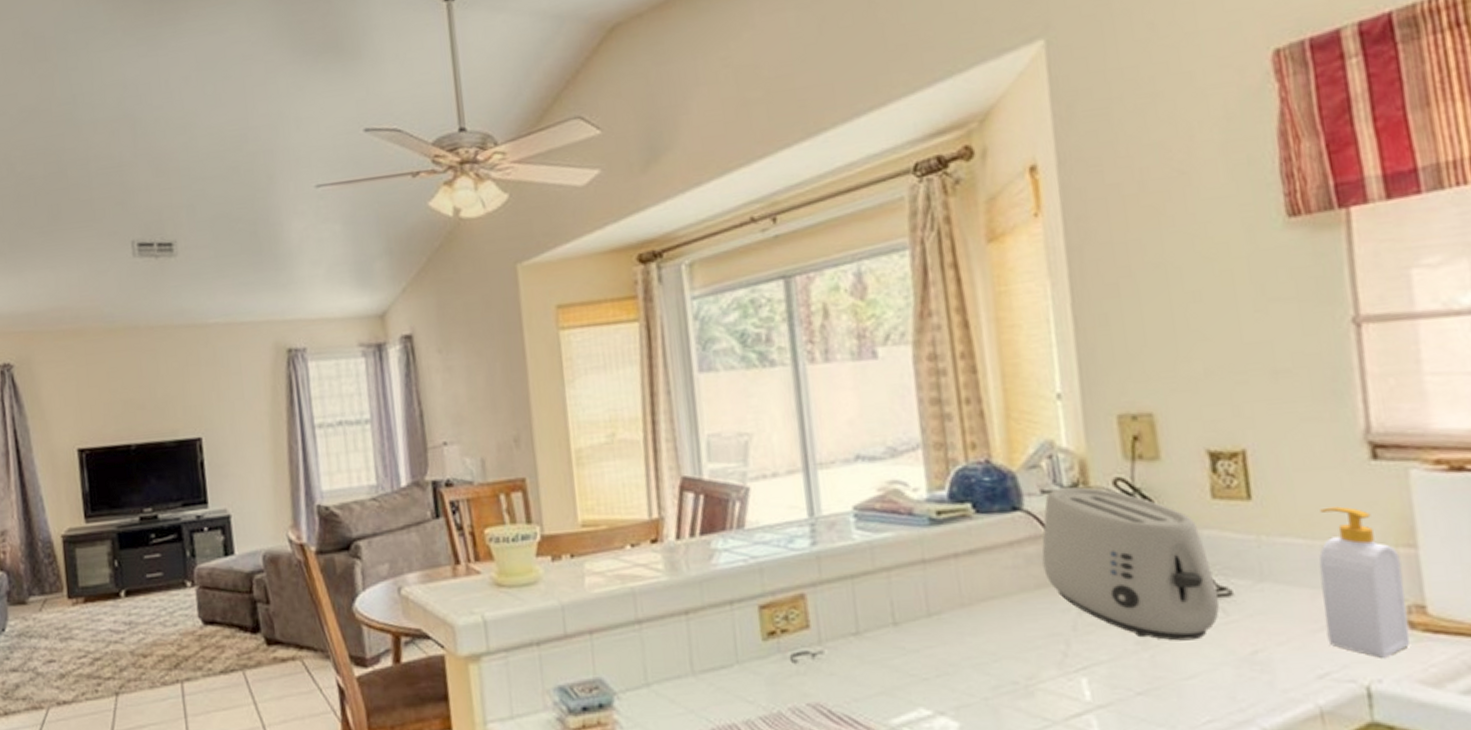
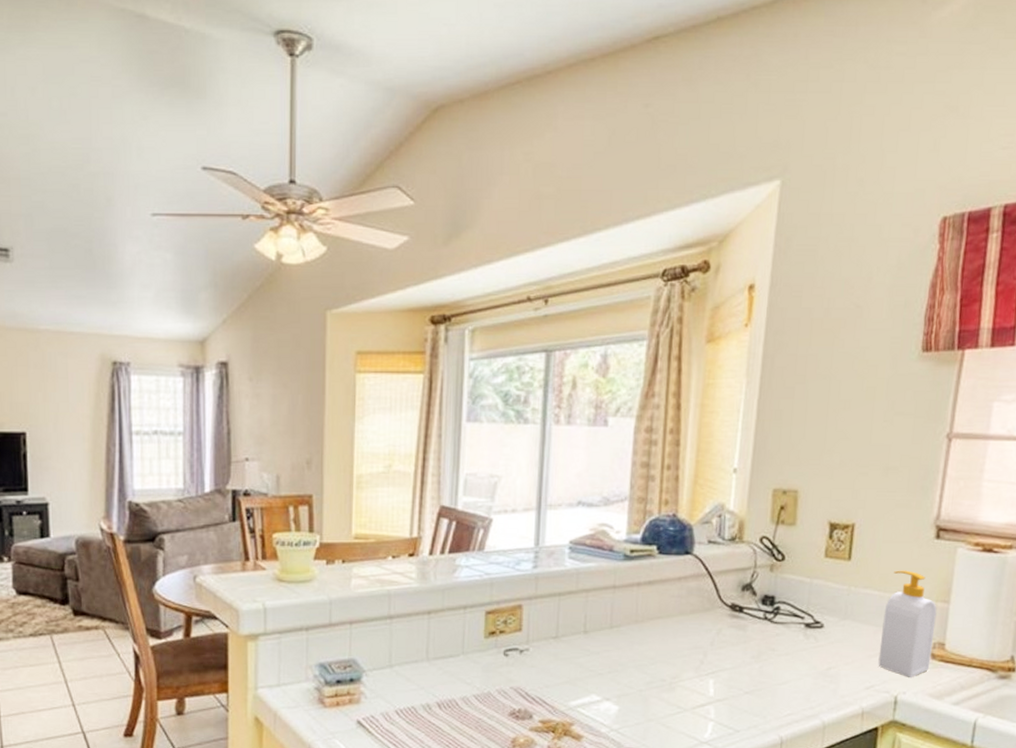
toaster: present [1041,487,1220,641] -> none [699,541,814,658]

